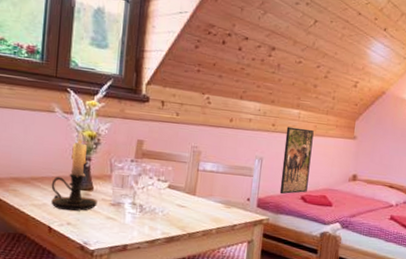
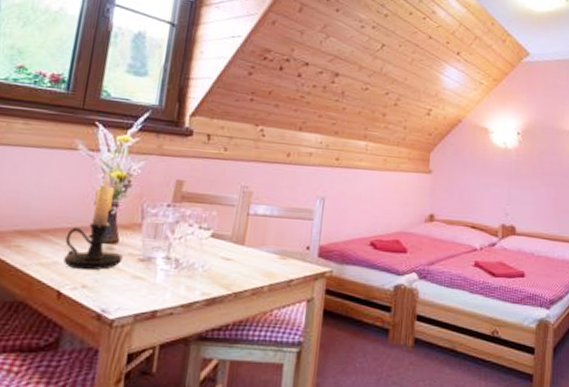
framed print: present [279,126,314,195] -> none [345,161,384,241]

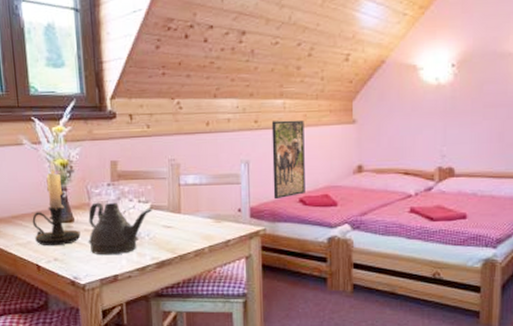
teapot: none [129,224,213,287] -> present [88,202,152,256]
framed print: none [345,161,384,241] -> present [271,120,305,200]

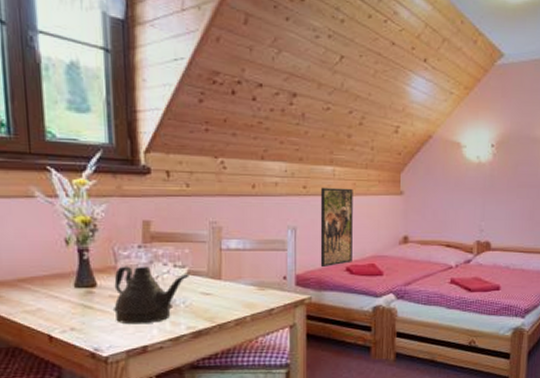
candle holder: present [32,161,81,247] -> none [44,218,104,314]

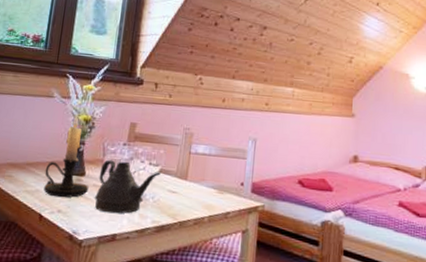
candle holder: none [44,218,104,314] -> present [44,116,89,198]
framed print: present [320,187,353,268] -> none [275,105,309,179]

